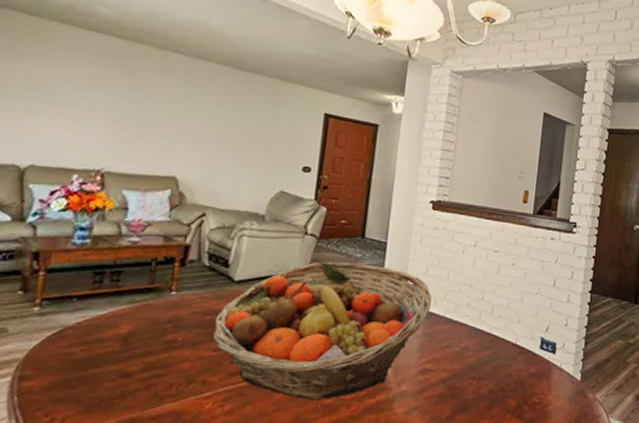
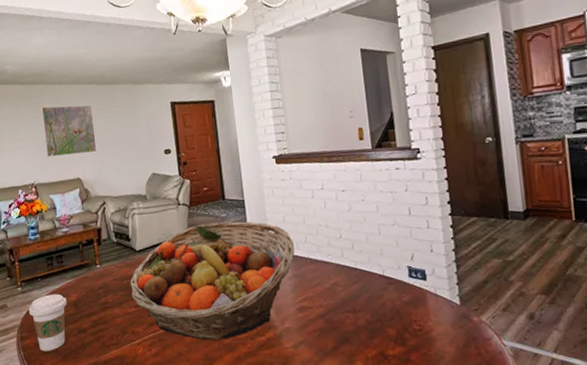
coffee cup: none [43,321,112,399] -> present [28,294,67,352]
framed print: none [131,74,218,149] -> present [41,105,97,157]

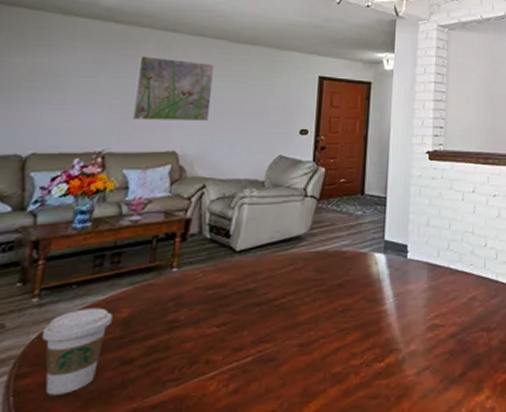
fruit basket: present [129,221,295,340] -> none [215,221,436,370]

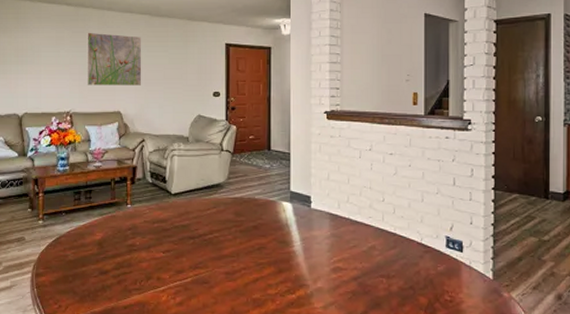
coffee cup: present [41,307,113,396] -> none [48,231,91,291]

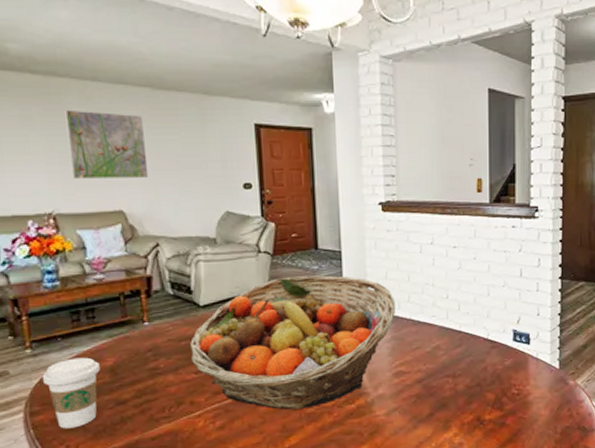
coffee cup: none [48,231,91,291] -> present [42,357,100,429]
fruit basket: none [160,173,336,294] -> present [189,275,396,410]

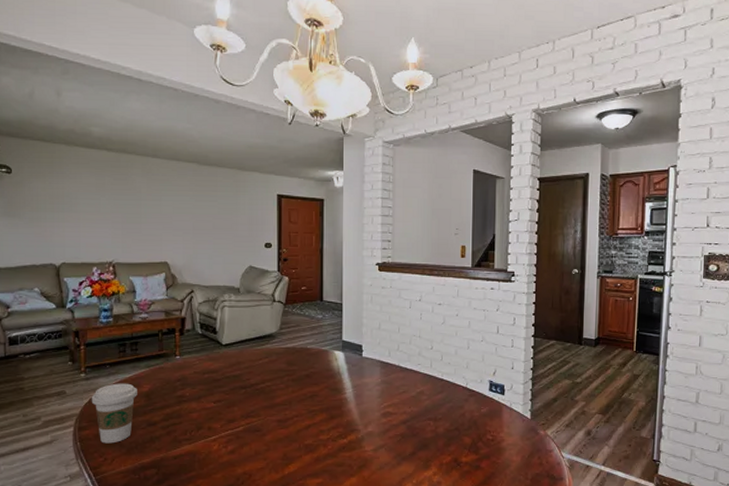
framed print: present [65,109,149,179] -> none [130,179,190,236]
fruit basket: present [189,275,396,410] -> none [211,323,387,440]

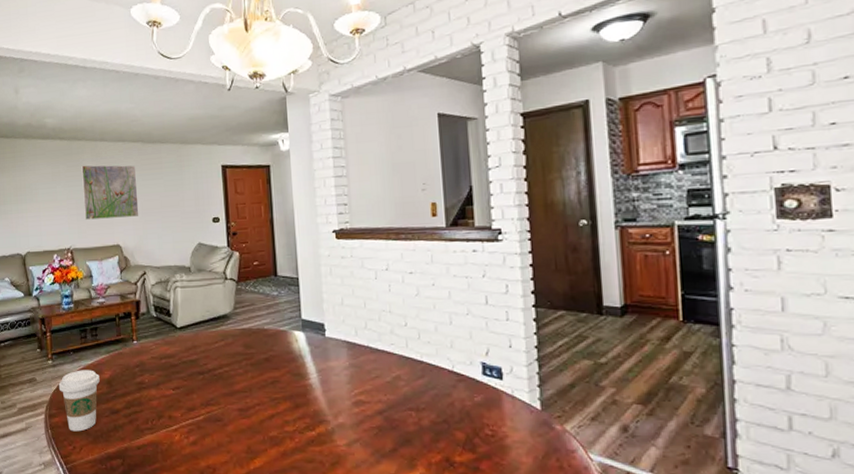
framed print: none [130,179,190,236] -> present [81,165,139,220]

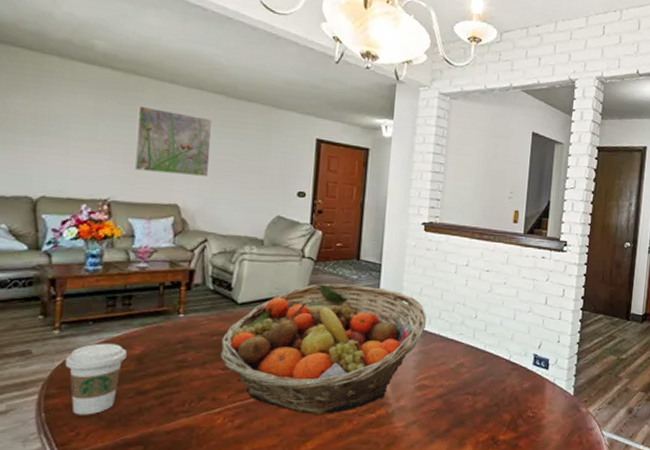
fruit basket: none [168,301,353,432] -> present [219,283,427,414]

